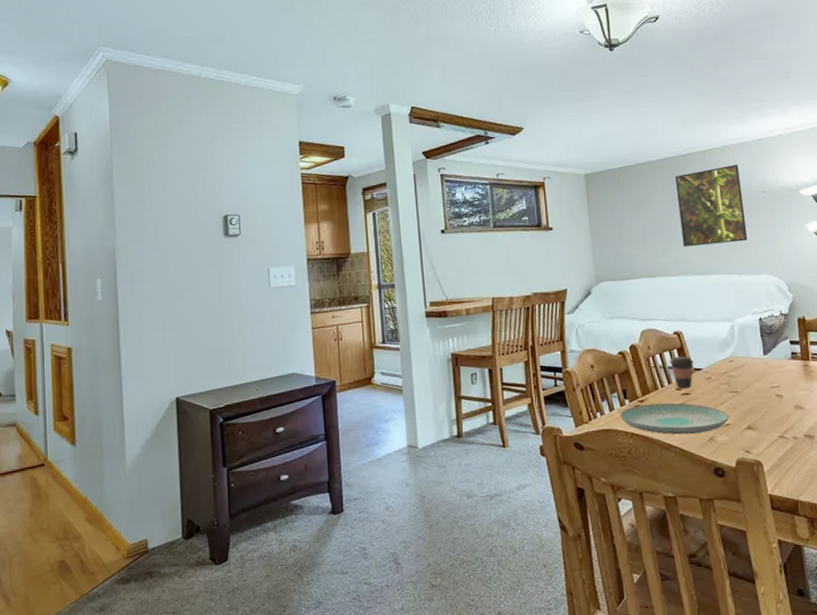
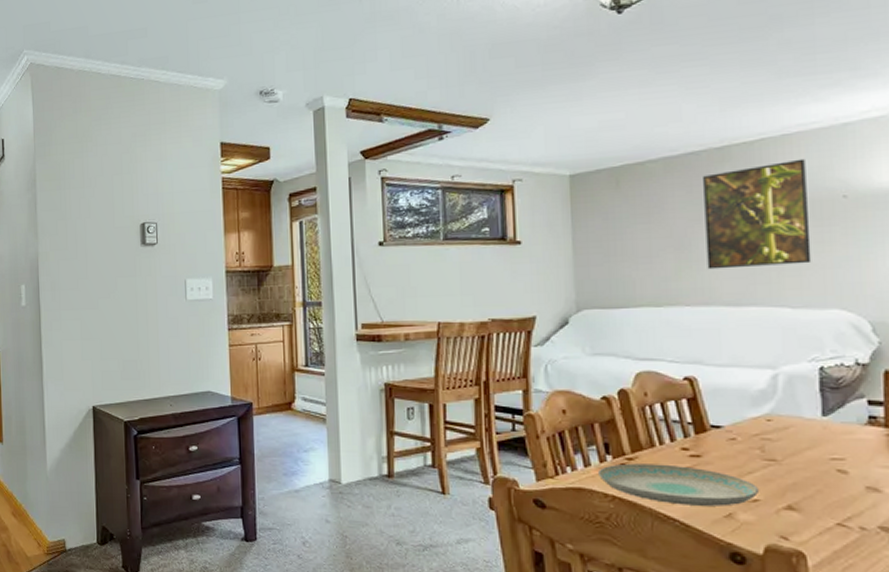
coffee cup: present [669,356,694,389] -> none [673,408,712,449]

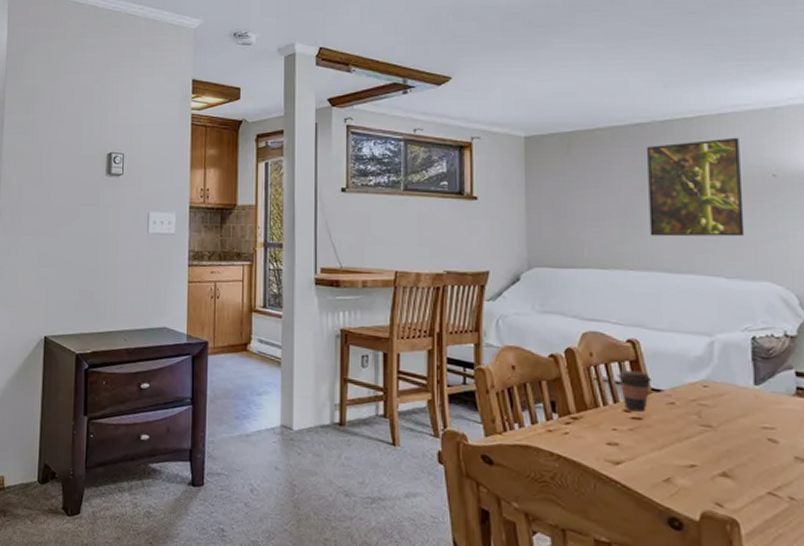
plate: present [597,463,760,506] -> none [543,422,697,471]
coffee cup: none [673,408,712,449] -> present [617,370,653,412]

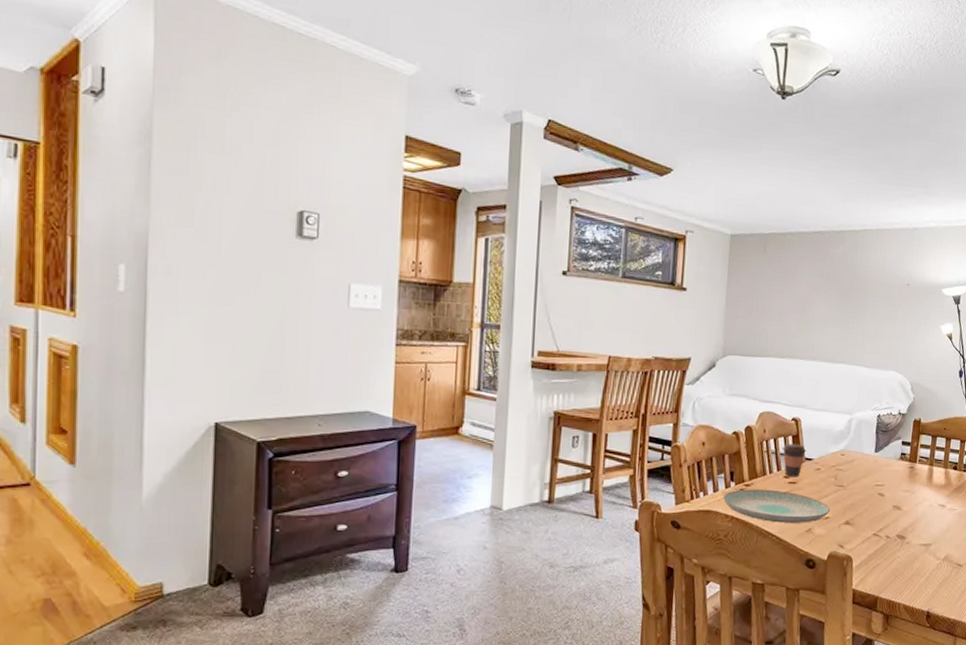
plate: none [543,422,697,471] -> present [722,489,831,523]
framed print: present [647,137,745,237] -> none [818,250,889,334]

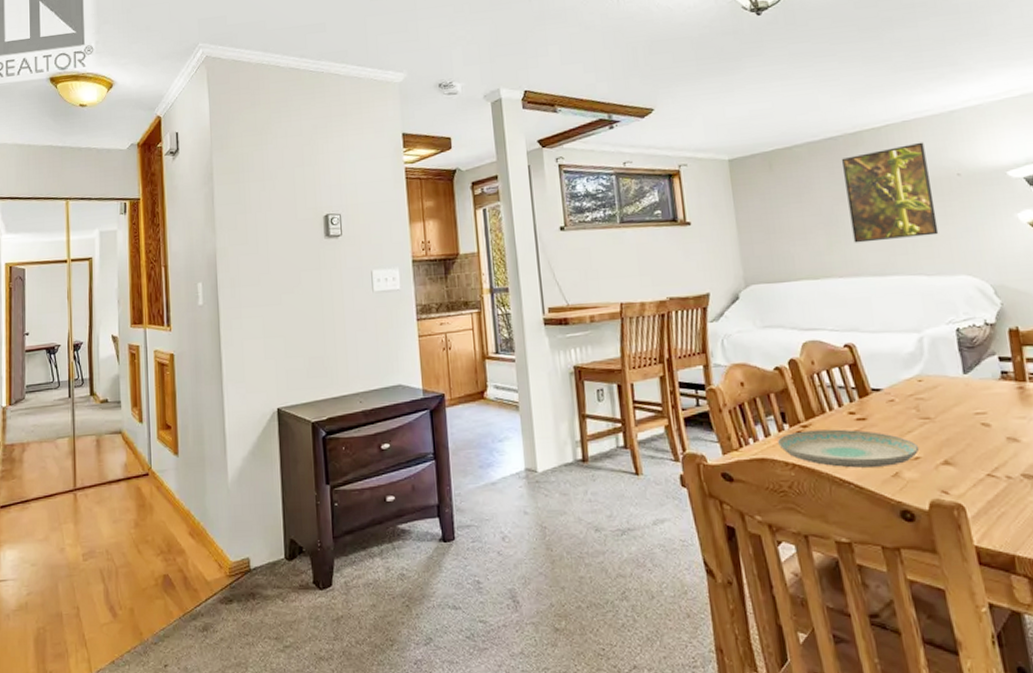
coffee cup: present [782,443,807,477] -> none [838,373,872,413]
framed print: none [818,250,889,334] -> present [842,142,939,243]

